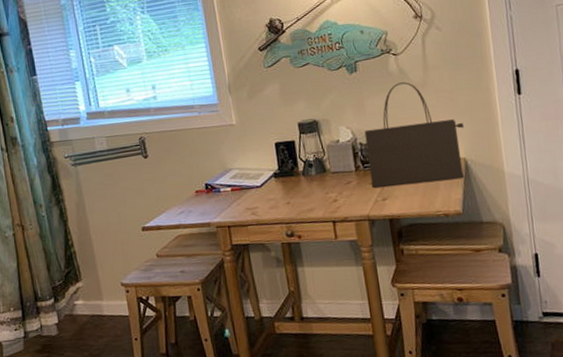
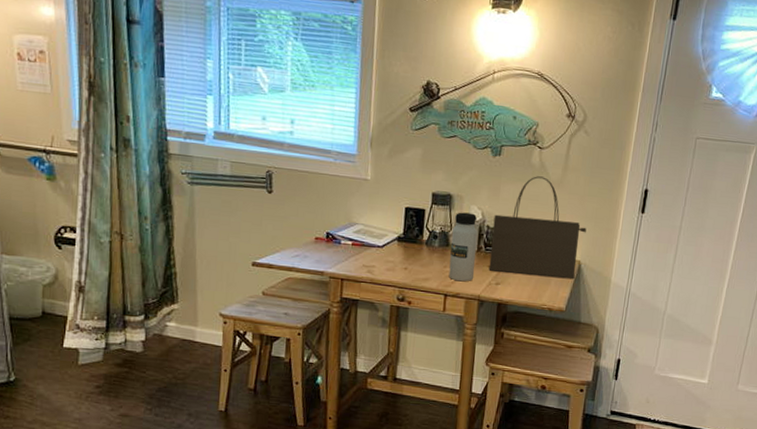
water bottle: none [324,134,359,206] -> present [448,212,478,282]

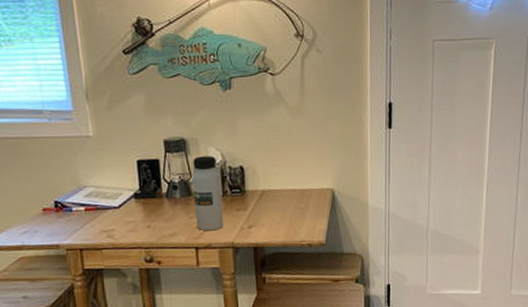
tote bag: present [488,176,587,280] -> none [235,105,334,215]

